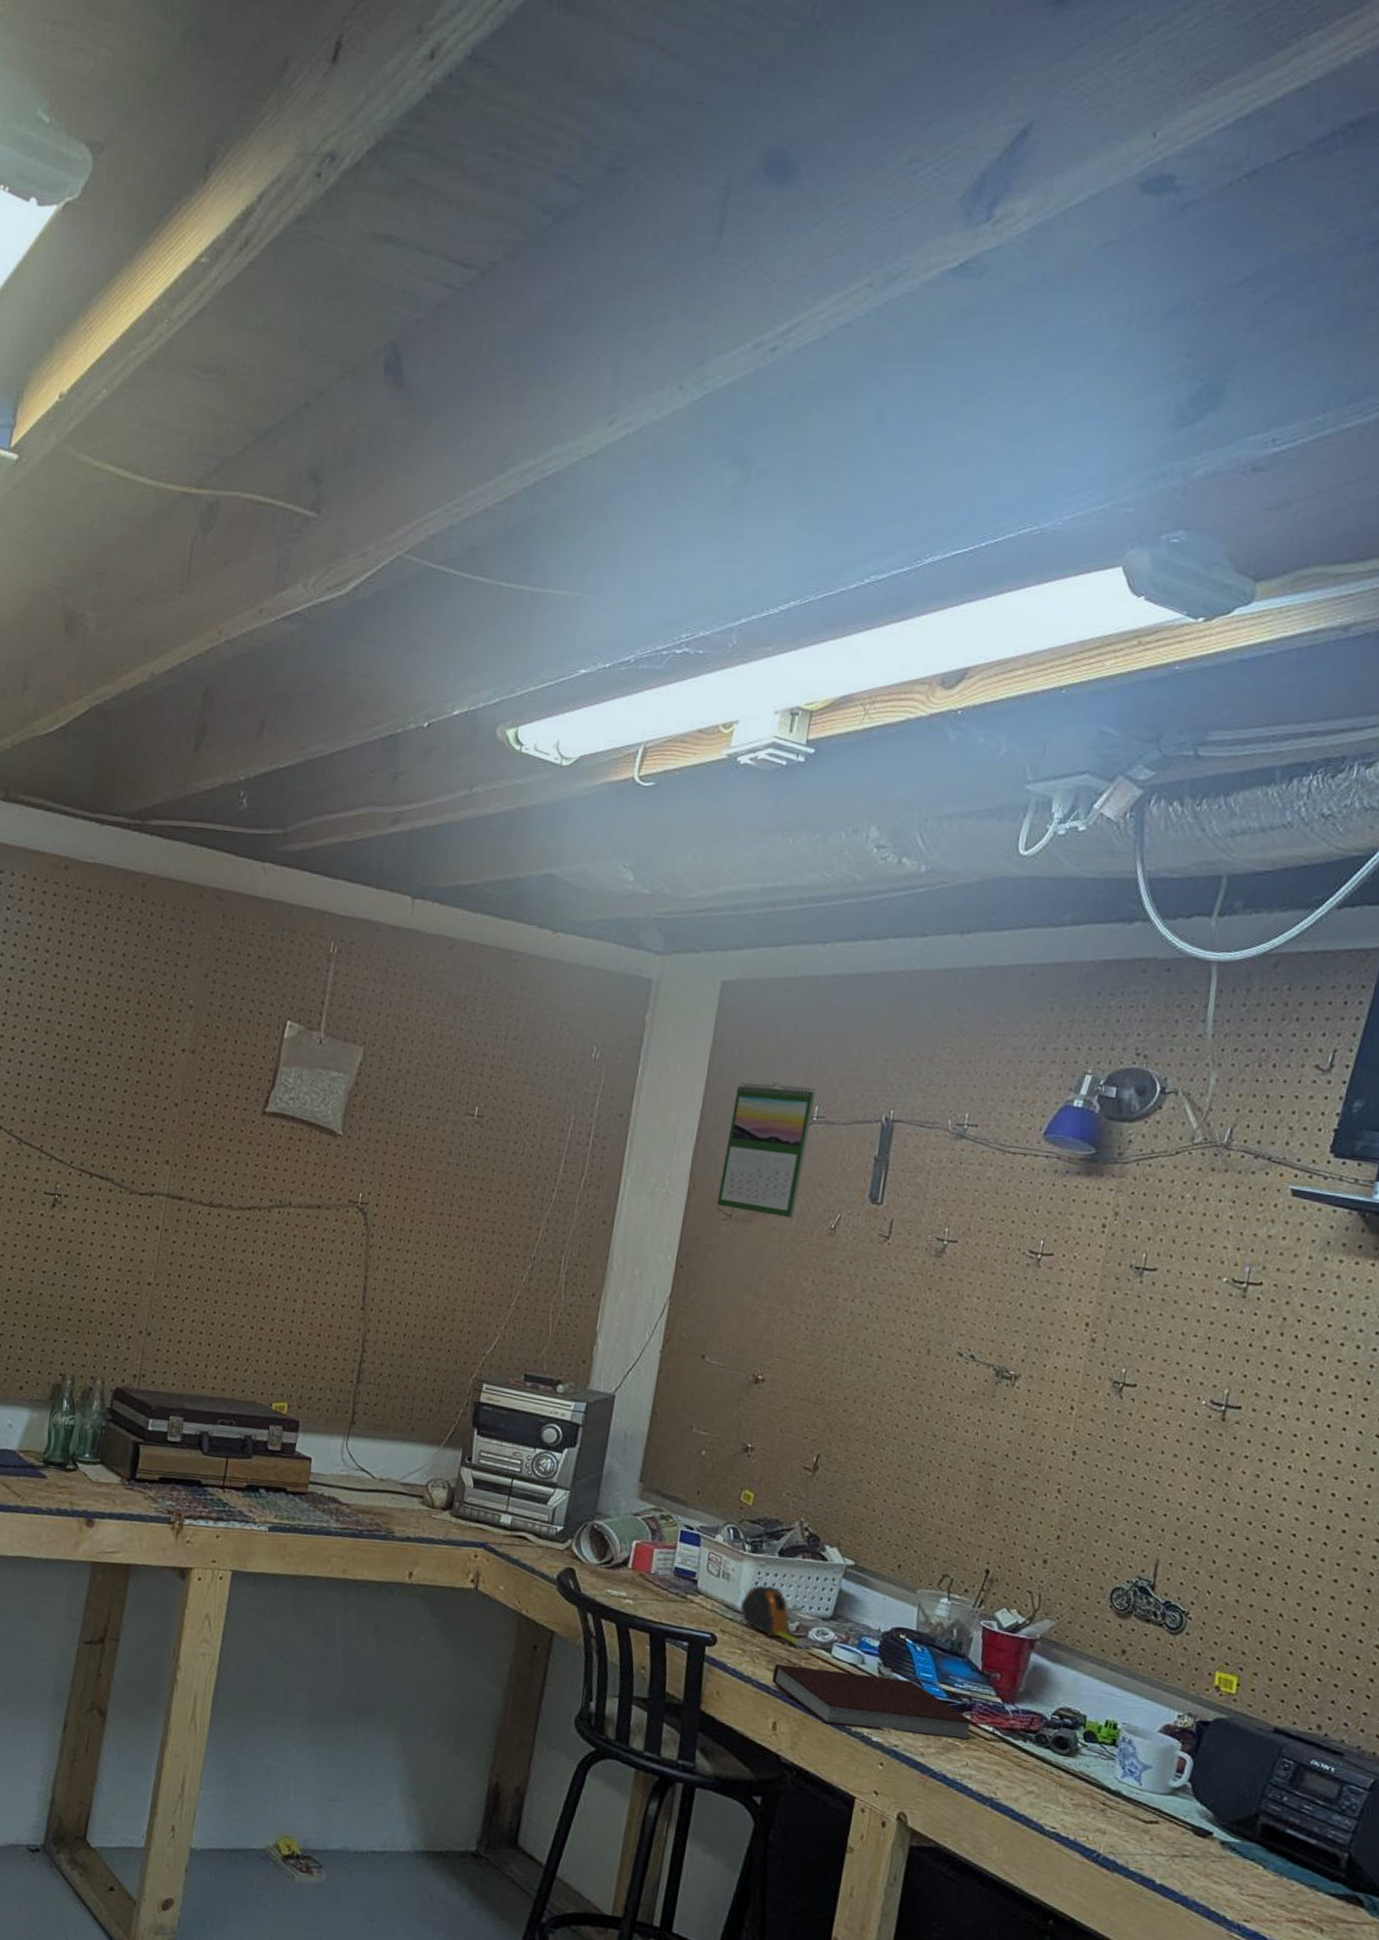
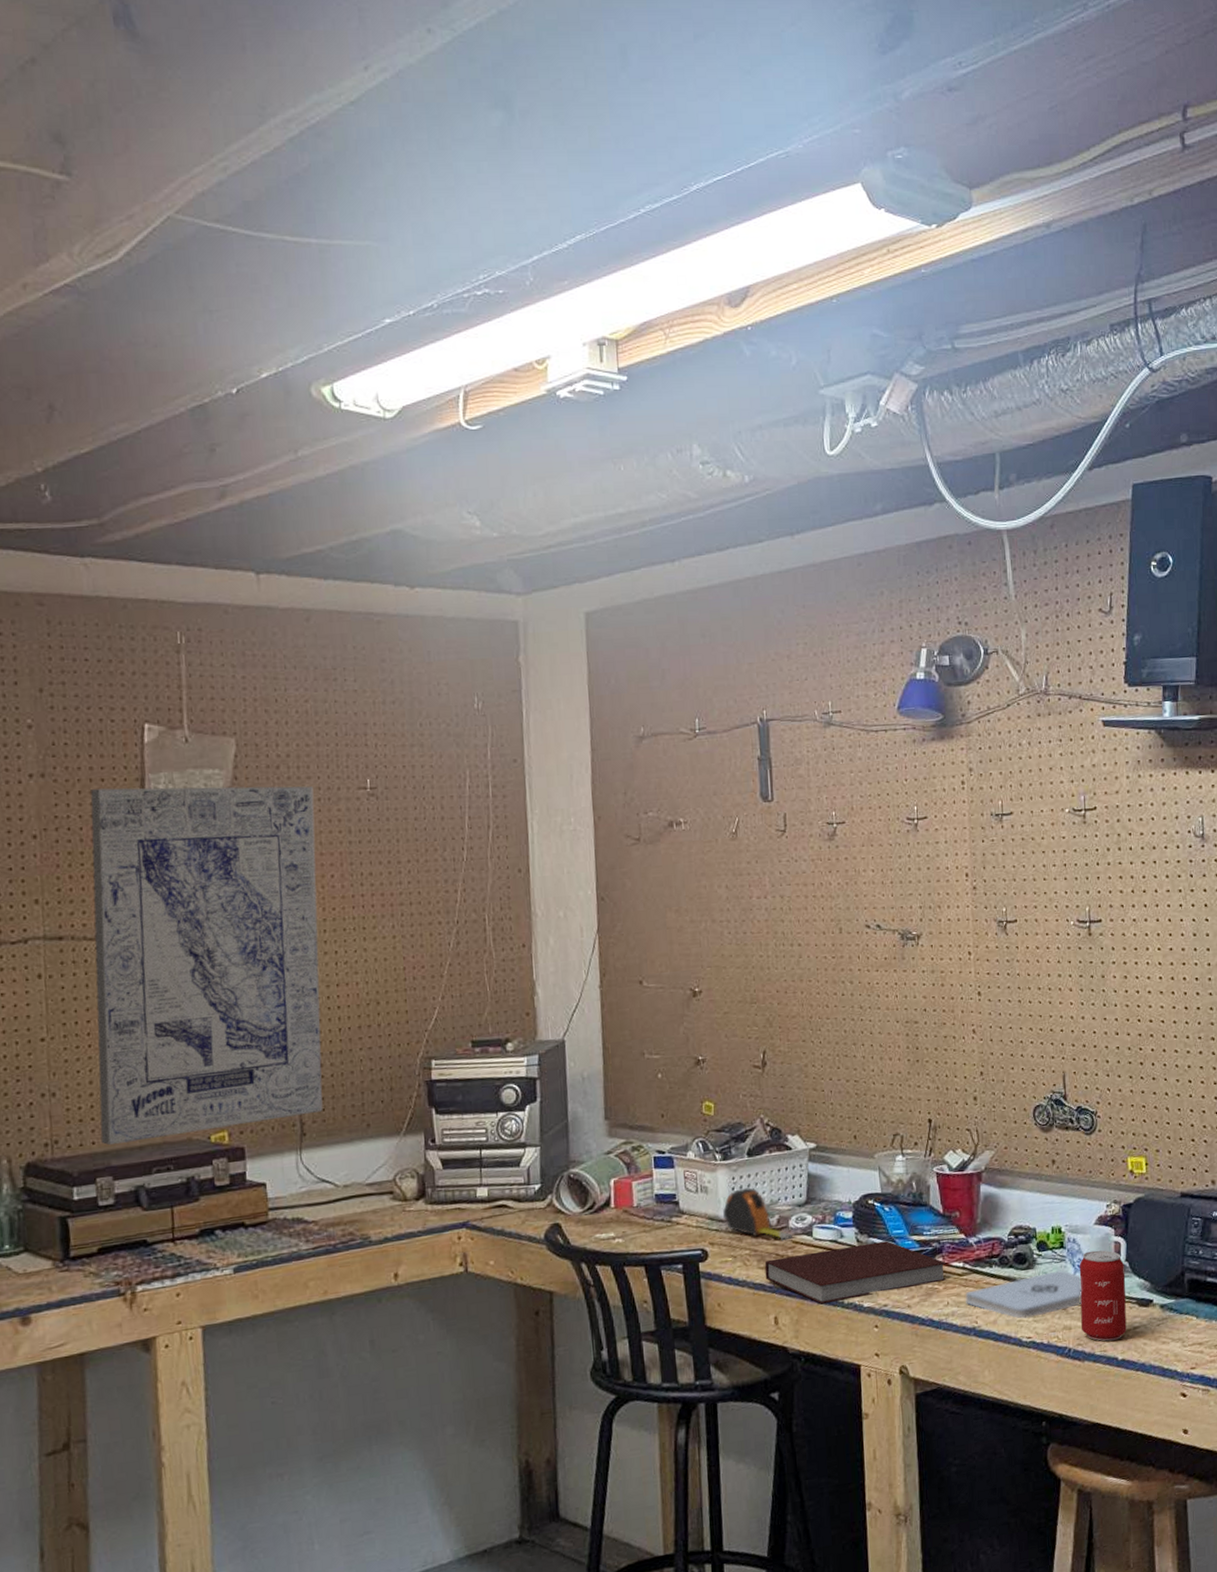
wall art: none [180,1072,425,1406] -> present [90,785,323,1146]
calendar: present [716,1082,816,1219] -> none [620,701,697,833]
notepad: none [987,1759,1129,1812] -> present [965,1269,1082,1319]
beverage can: none [1117,1757,1187,1862] -> present [1079,1250,1127,1342]

